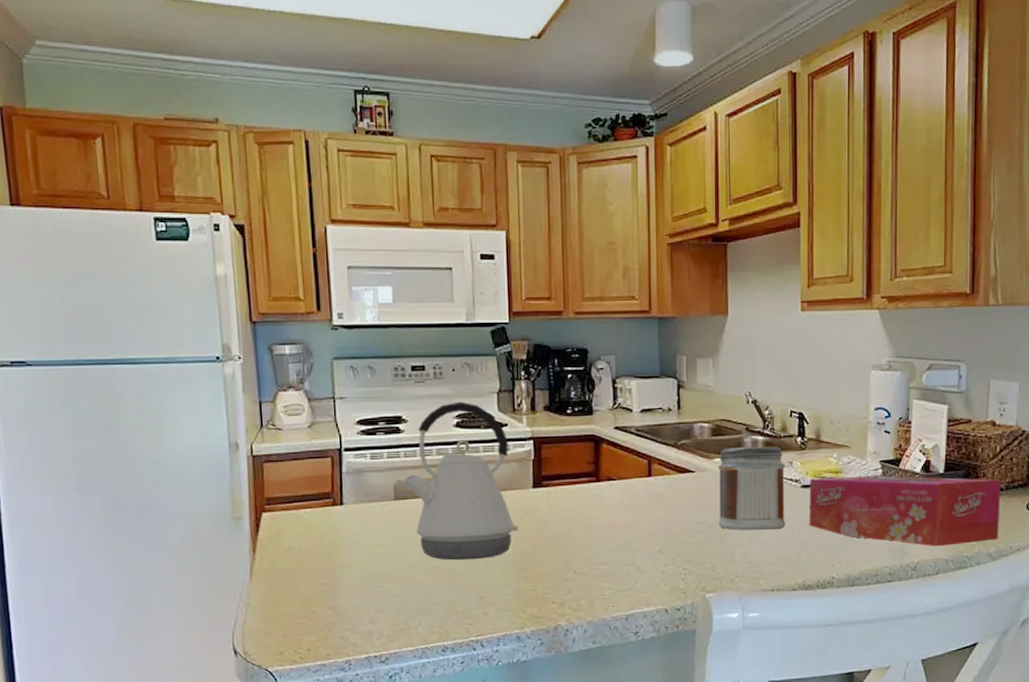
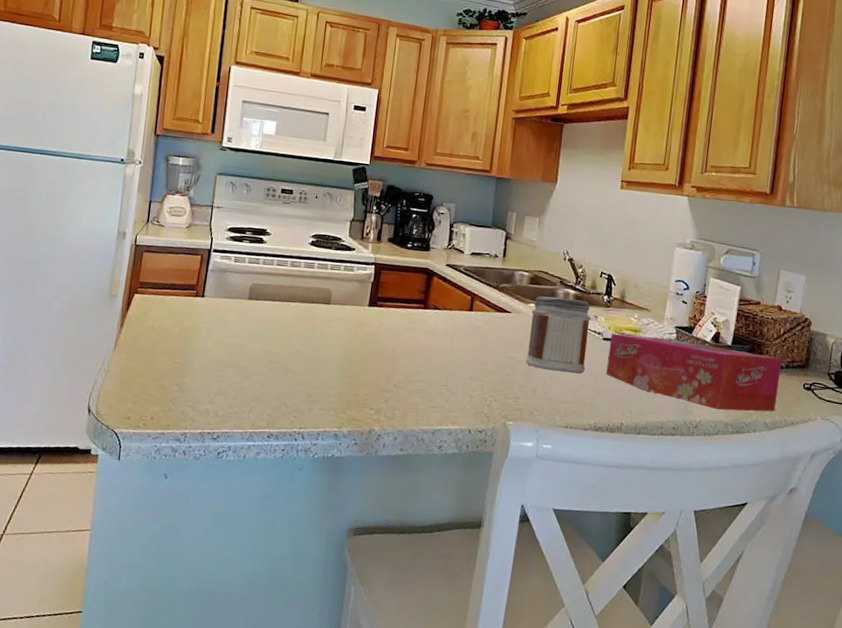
kettle: present [401,401,519,561] -> none [257,224,354,362]

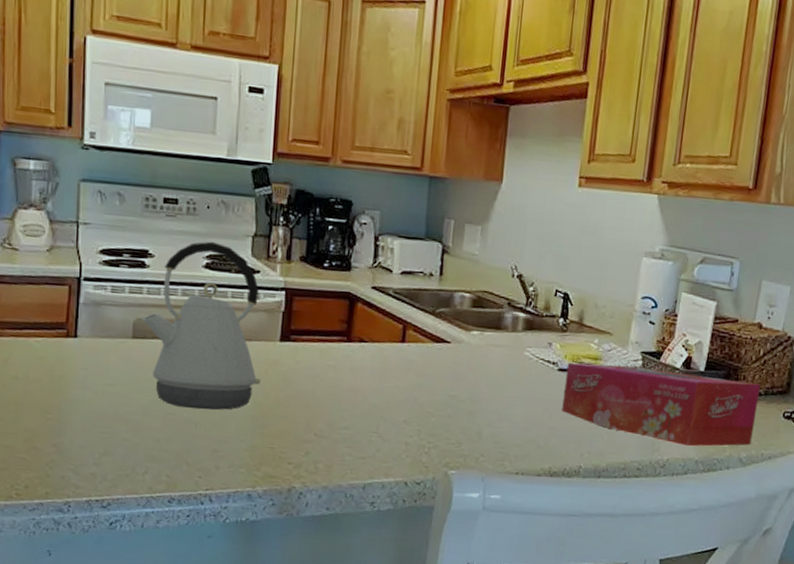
kettle: none [257,224,354,362] -> present [142,241,261,411]
jar: present [526,296,591,374] -> none [469,321,545,412]

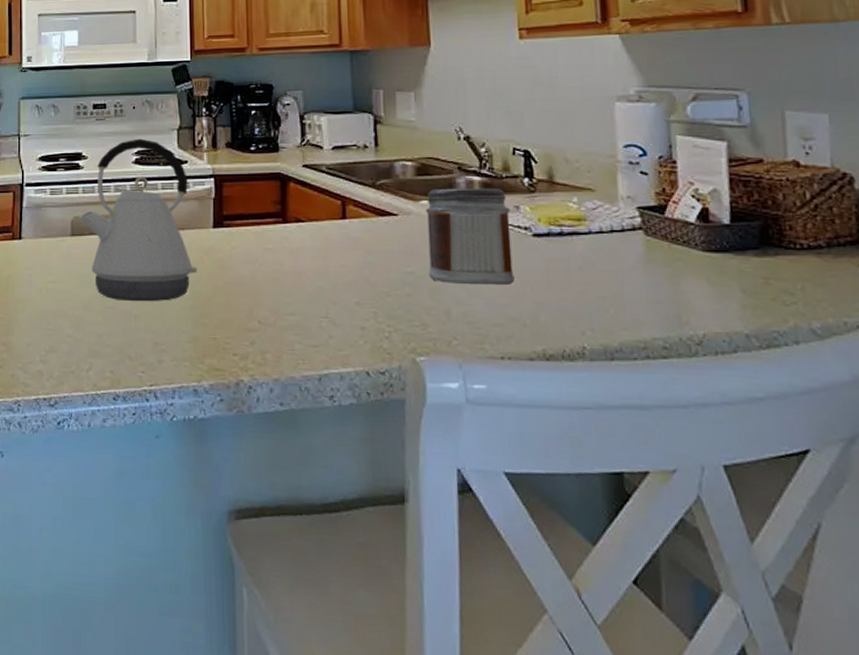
jar: none [469,321,545,412] -> present [425,187,515,286]
tissue box: present [562,362,761,447] -> none [543,225,824,317]

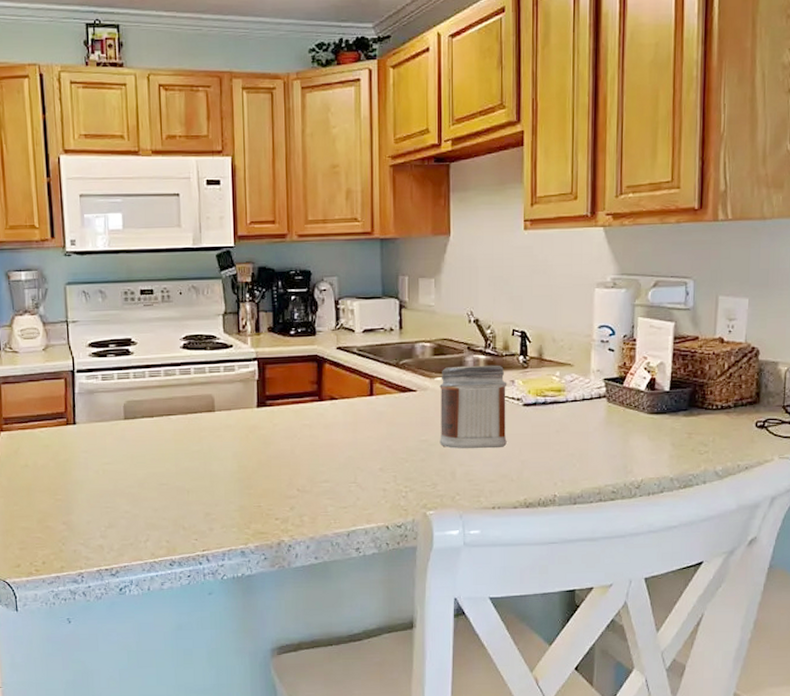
kettle: present [79,138,197,302] -> none [131,324,243,478]

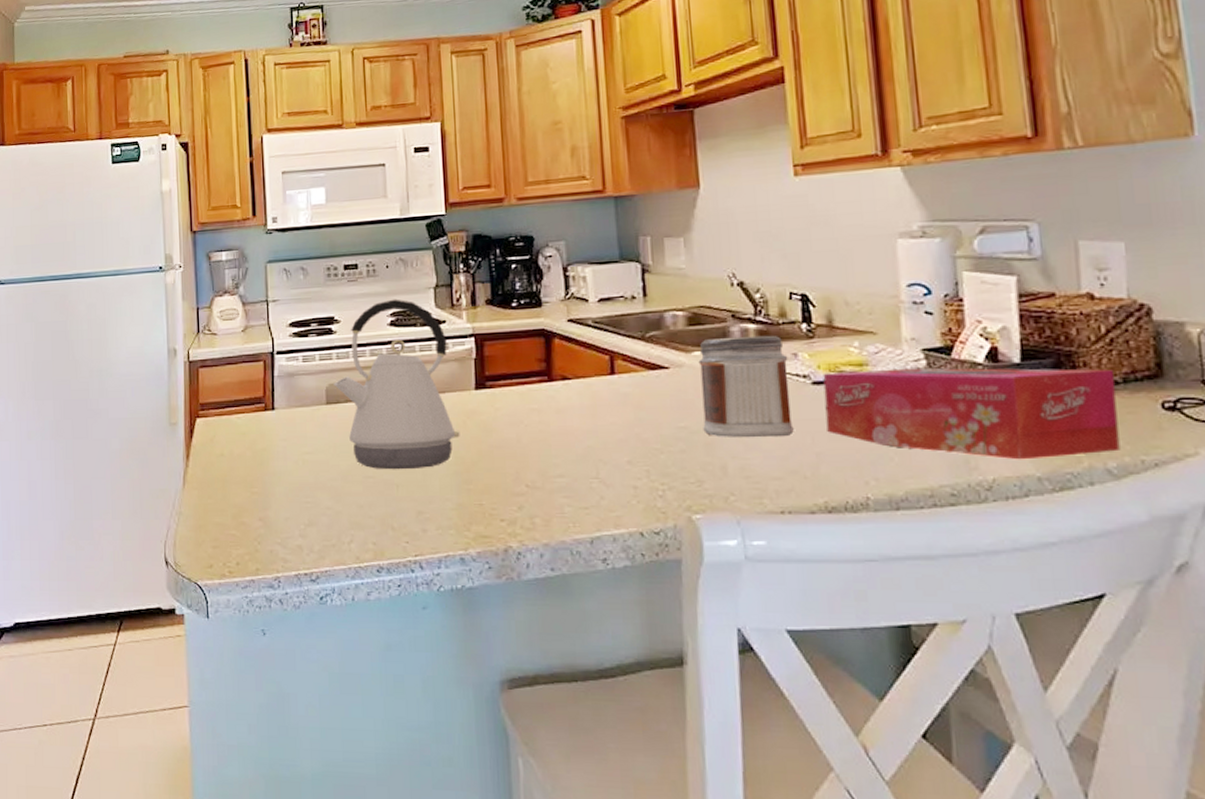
kettle: none [131,324,243,478] -> present [334,299,460,470]
tissue box: none [531,394,729,465] -> present [823,368,1121,460]

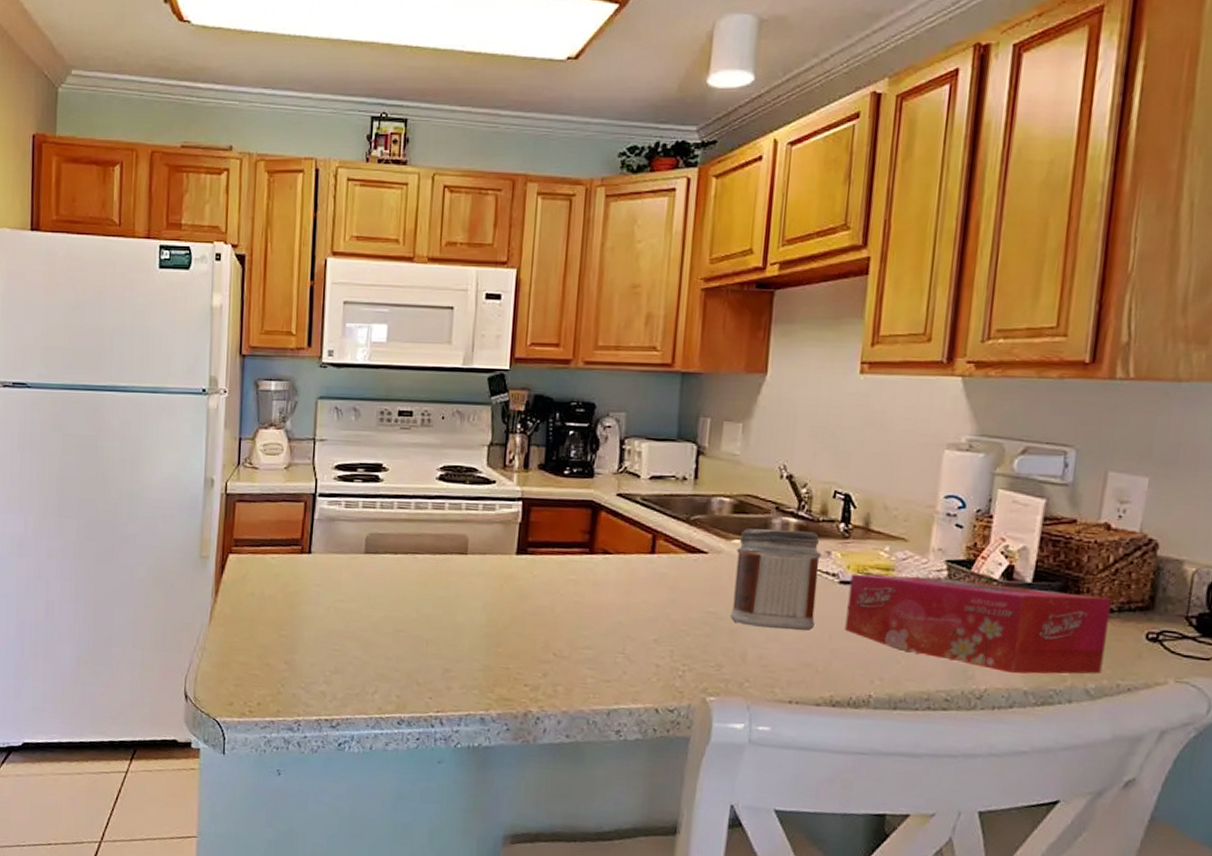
kettle: present [334,299,460,470] -> none [374,452,496,628]

